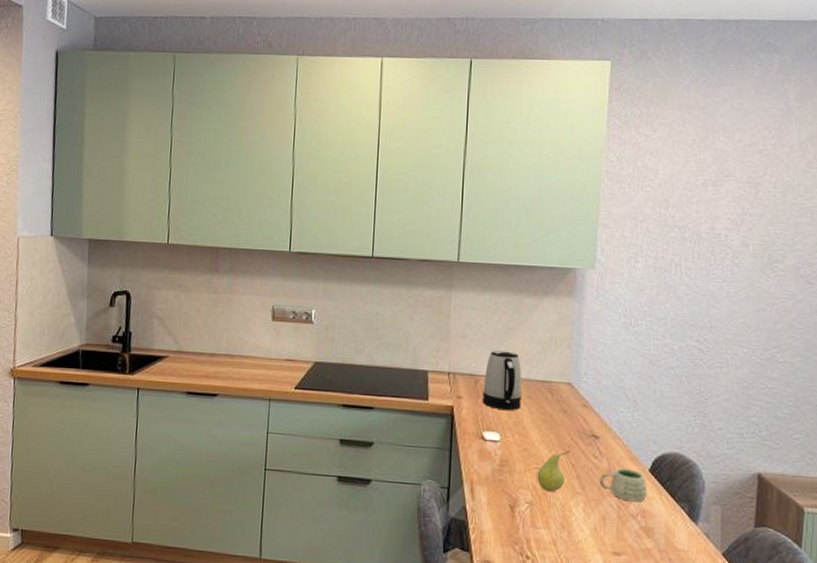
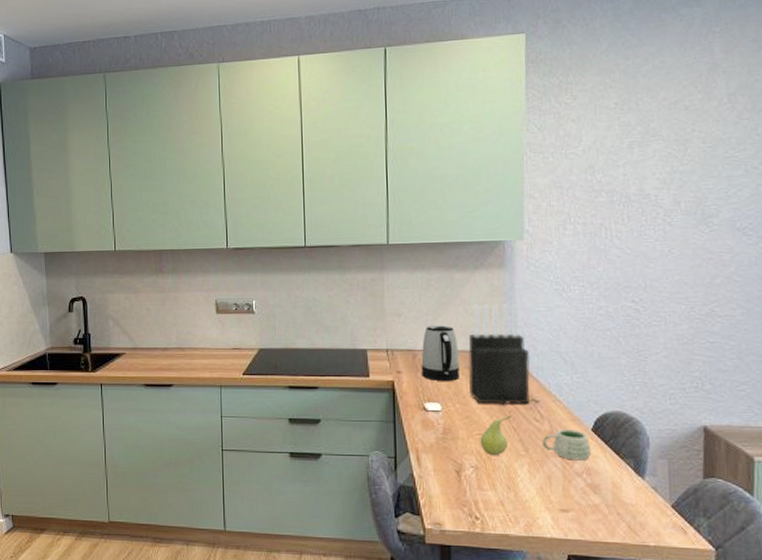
knife block: none [529,332,594,440] -> present [468,304,531,405]

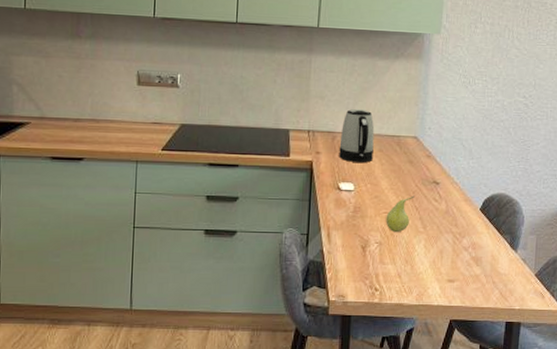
knife block: present [468,304,531,405] -> none [380,92,436,187]
mug: present [542,428,591,461] -> none [439,208,478,237]

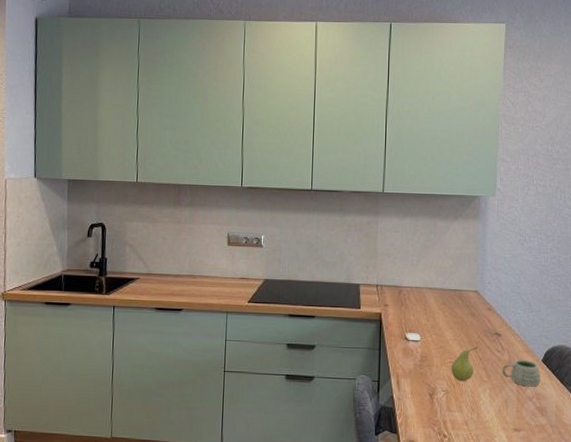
kettle: present [339,108,375,162] -> none [405,265,438,315]
mug: none [439,208,478,237] -> present [502,359,540,387]

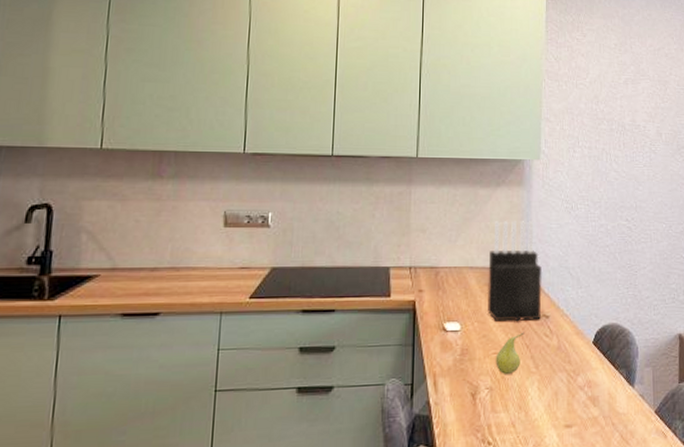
knife block: none [444,249,496,338] -> present [487,221,543,322]
mug: present [502,359,540,387] -> none [551,342,591,374]

